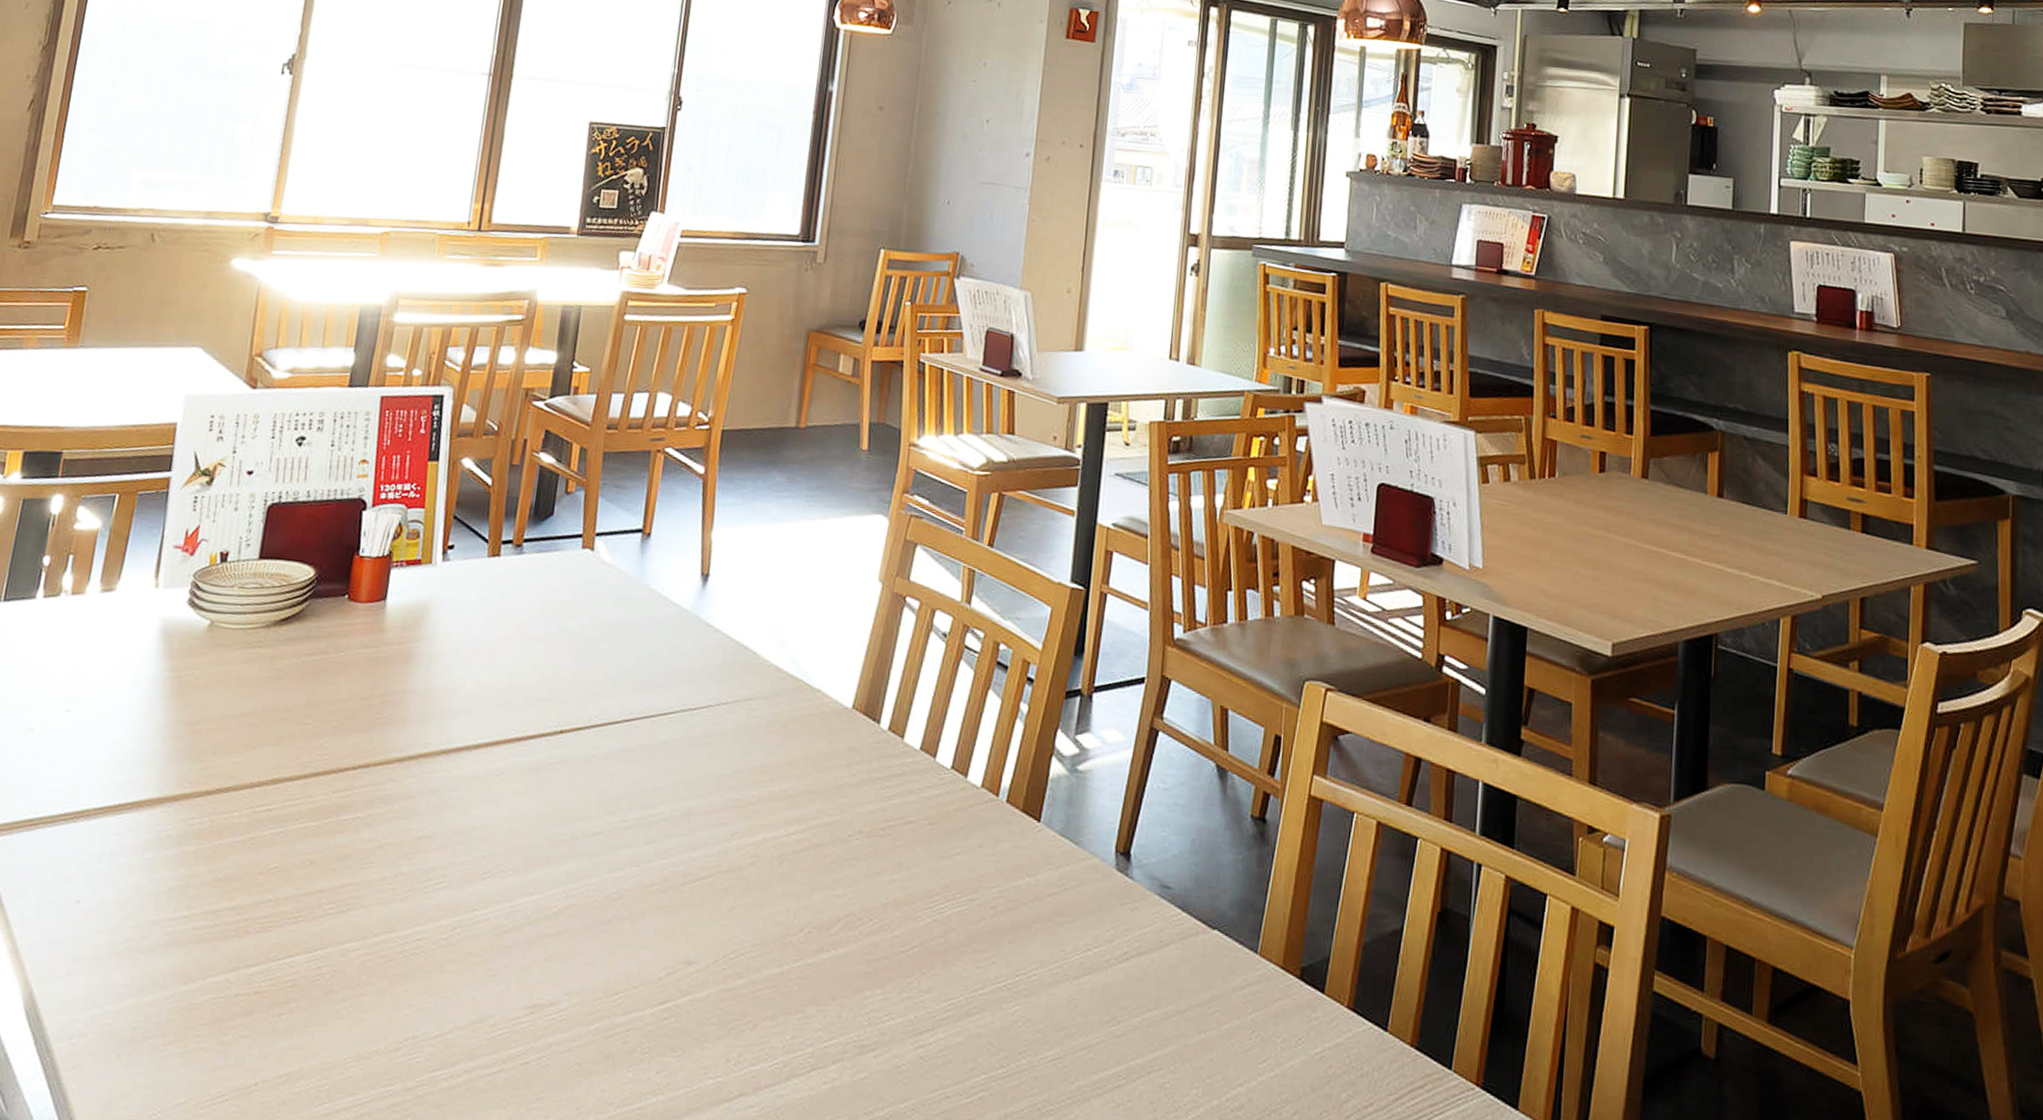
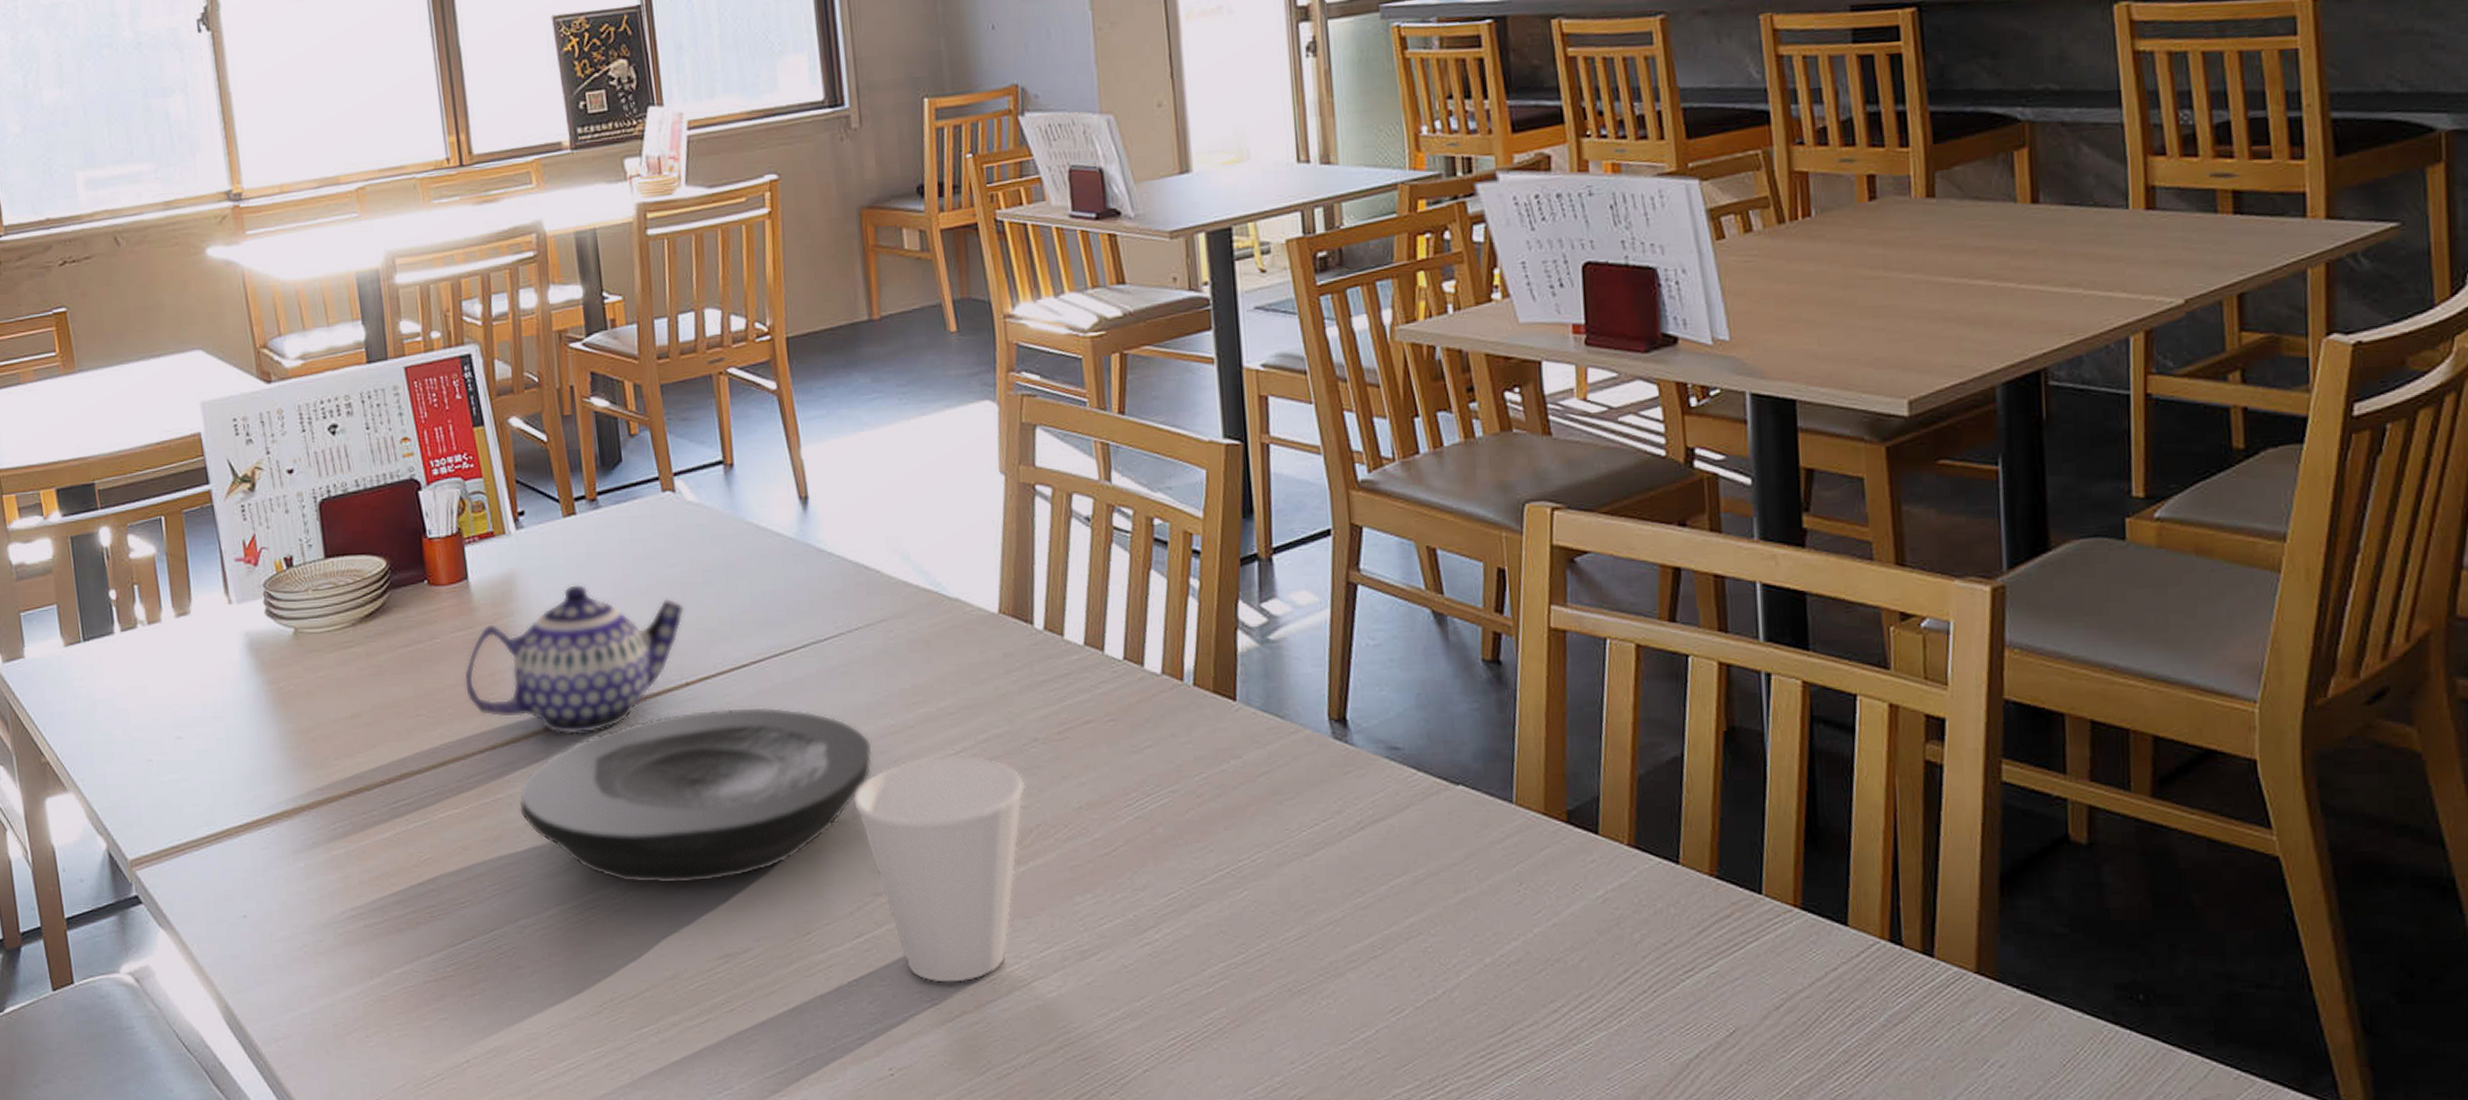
teapot: none [355,620,576,766] -> present [463,583,684,735]
plate: none [374,758,715,929] -> present [519,707,873,884]
cup: none [685,835,844,1064] -> present [852,755,1026,984]

